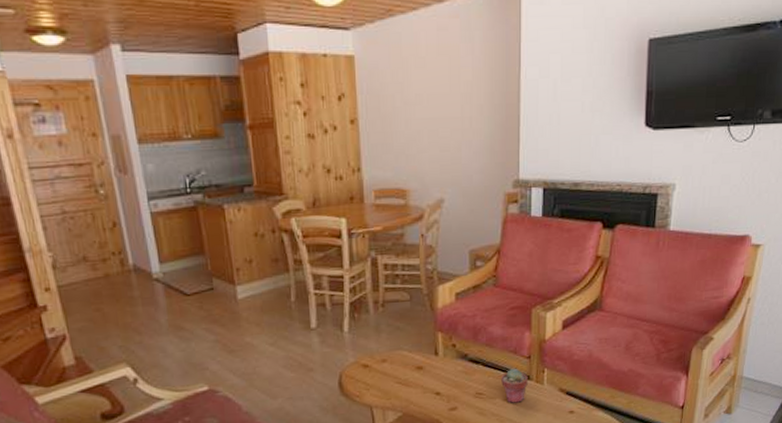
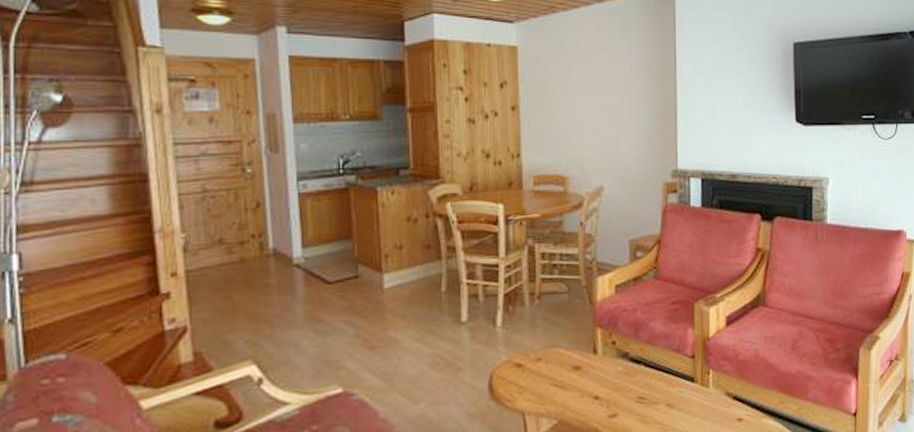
potted succulent: present [501,368,528,403] -> none [664,368,693,409]

